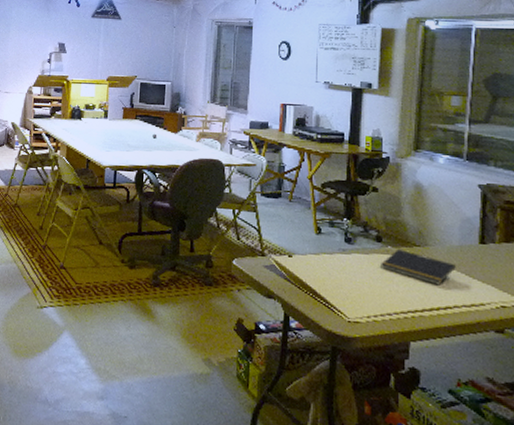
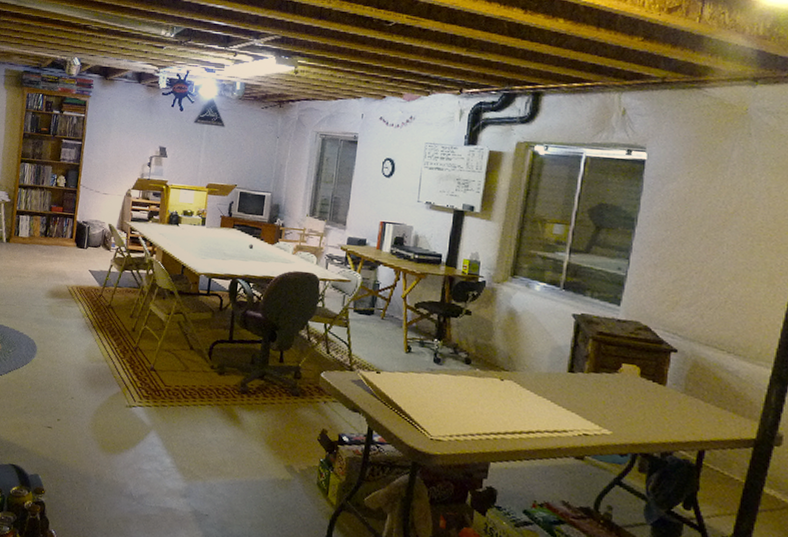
notepad: present [381,248,456,285] -> none [467,372,542,410]

